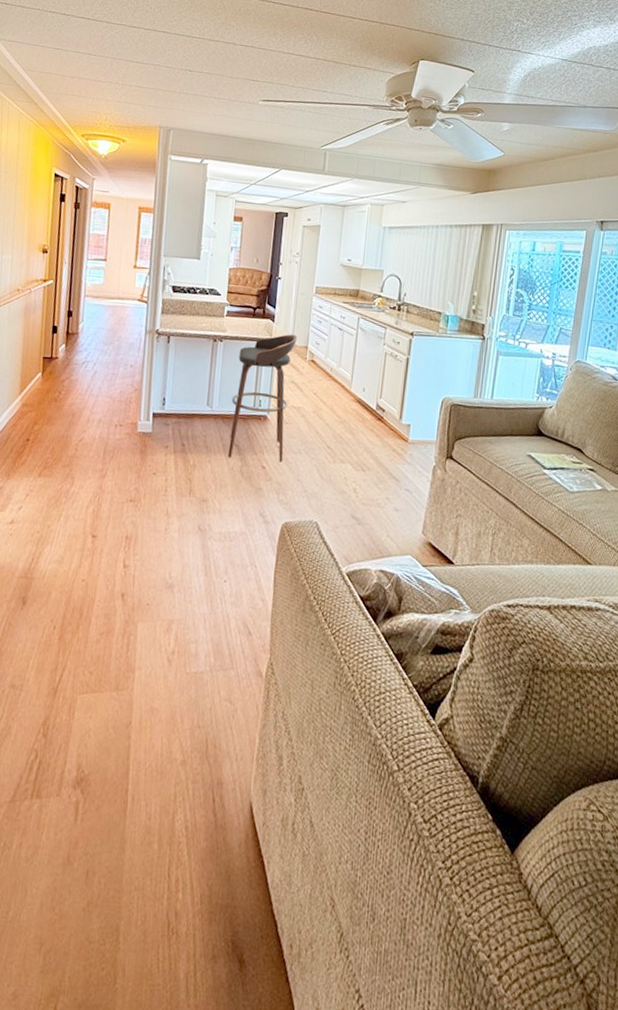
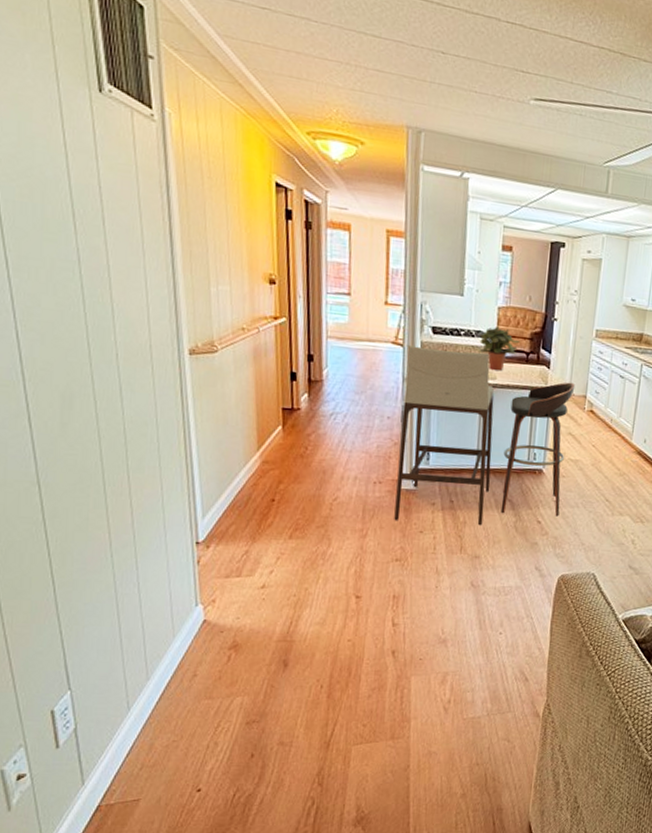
bar stool: none [131,302,224,469] -> present [394,345,494,526]
potted plant: none [212,285,248,324] -> present [479,327,520,371]

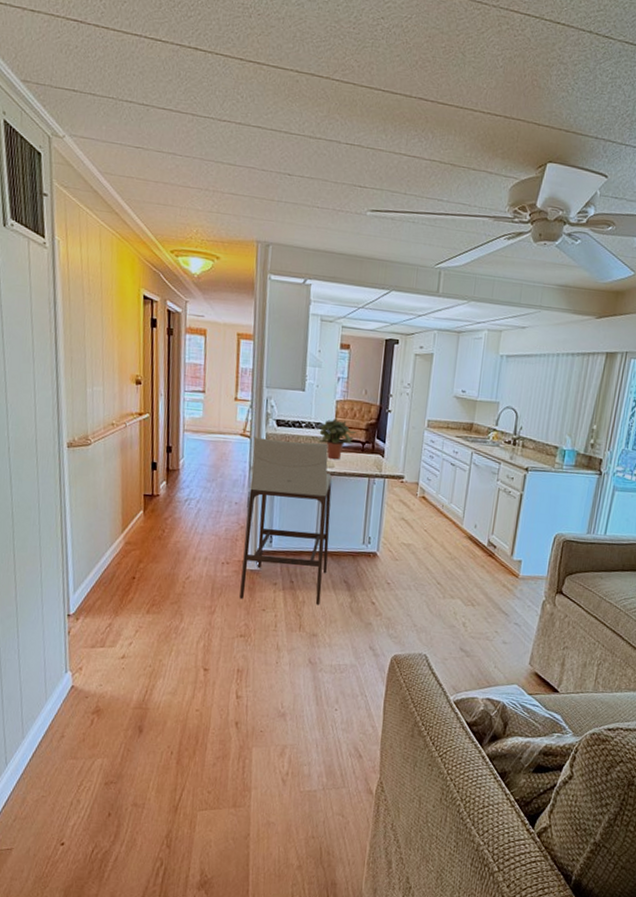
bar stool: present [500,382,576,517] -> none [337,469,408,598]

